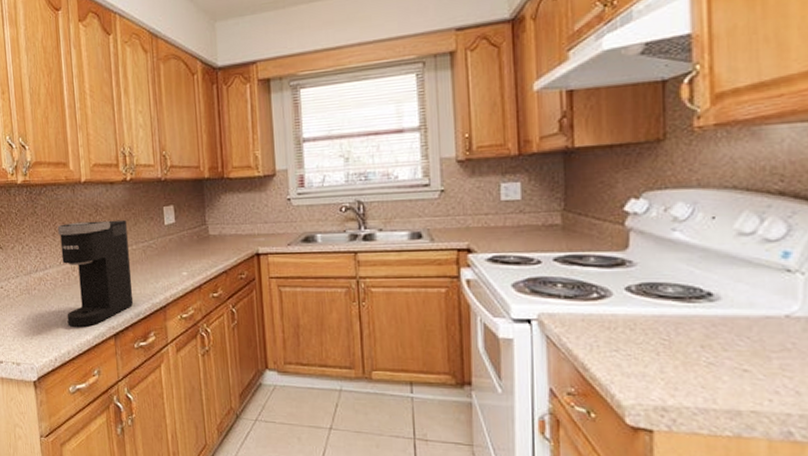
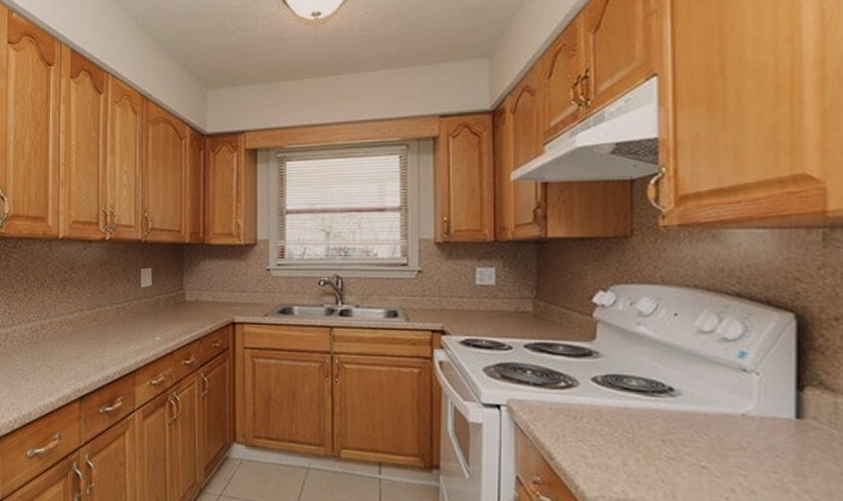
coffee maker: present [57,219,134,327] -> none [29,278,103,388]

